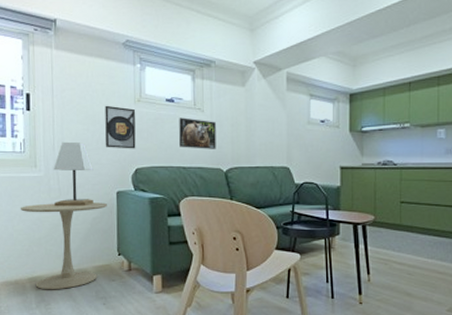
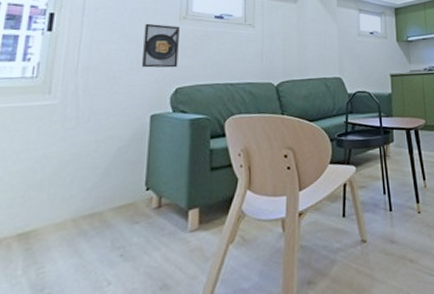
side table: present [20,202,107,290] -> none [19,129,137,248]
lamp: present [53,141,93,207] -> none [68,63,124,139]
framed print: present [179,117,216,149] -> none [228,33,267,64]

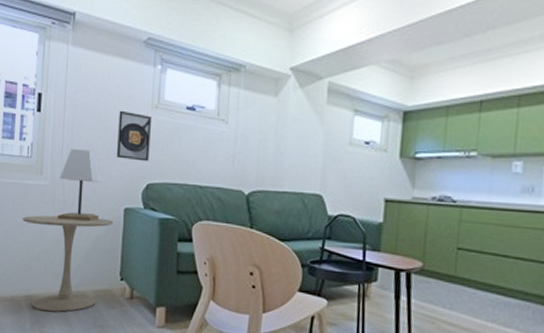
side table: none [19,129,137,248] -> present [22,215,113,312]
lamp: none [68,63,124,139] -> present [58,148,102,222]

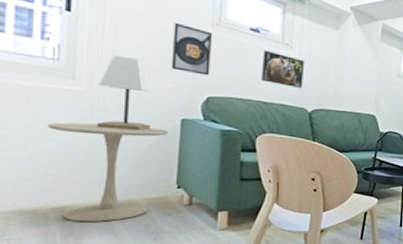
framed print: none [197,129,241,168] -> present [262,50,304,88]

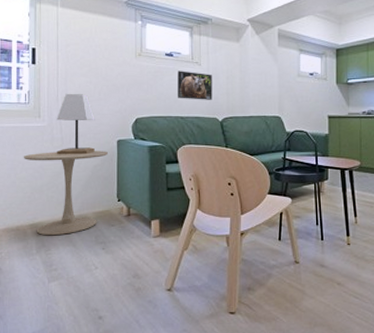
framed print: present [171,22,213,76] -> none [107,59,137,100]

